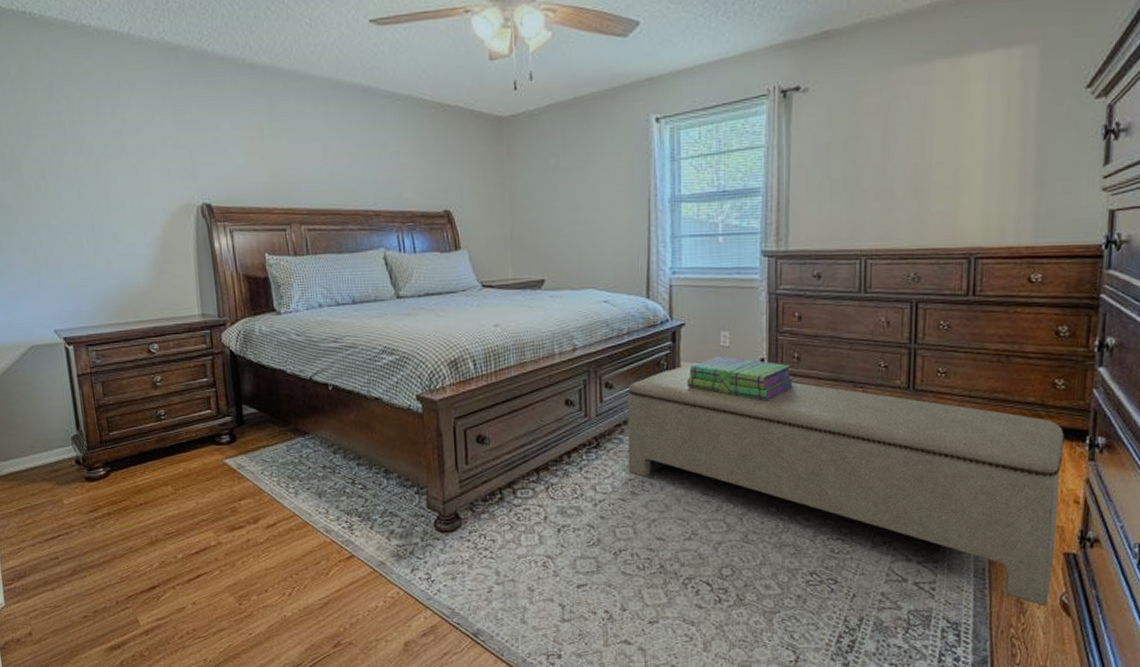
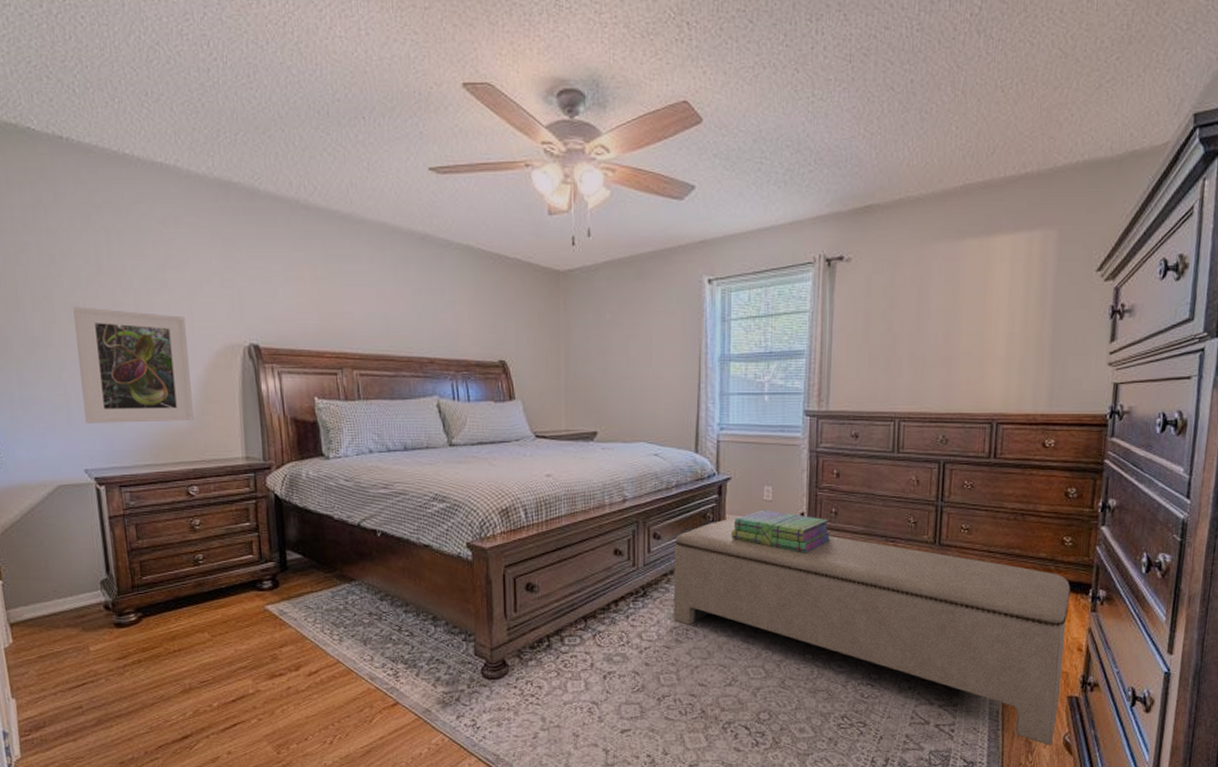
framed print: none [40,174,152,285] -> present [73,307,194,423]

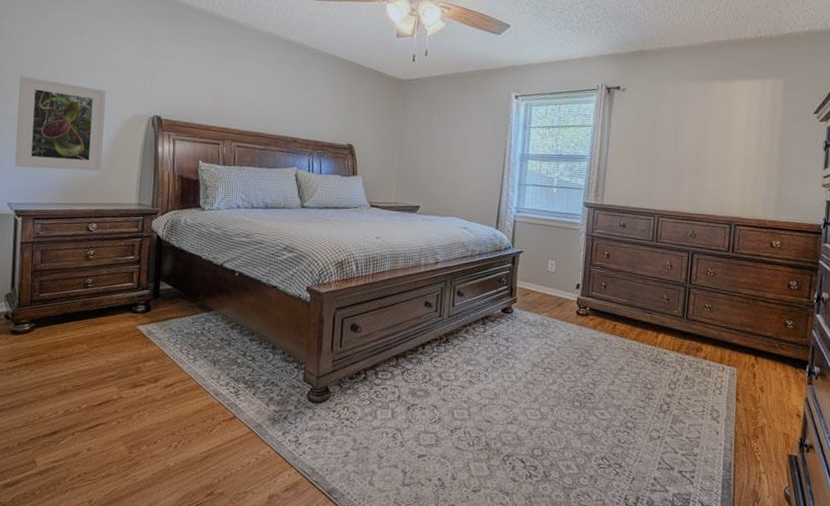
bench: present [673,519,1071,745] -> none [469,284,792,496]
stack of books: present [732,509,831,554] -> none [520,278,600,318]

